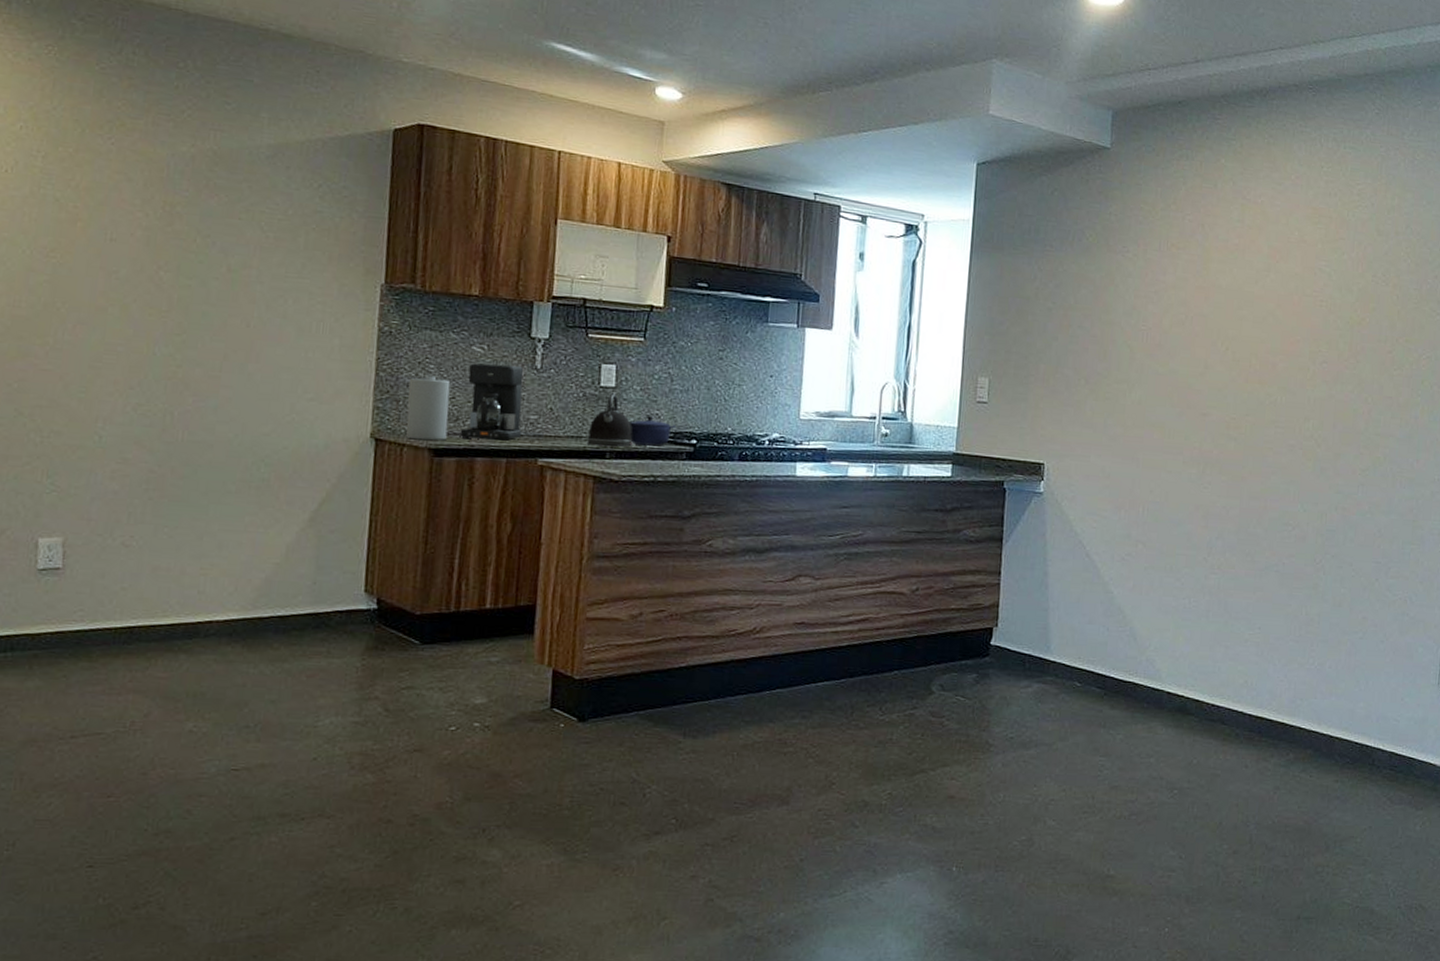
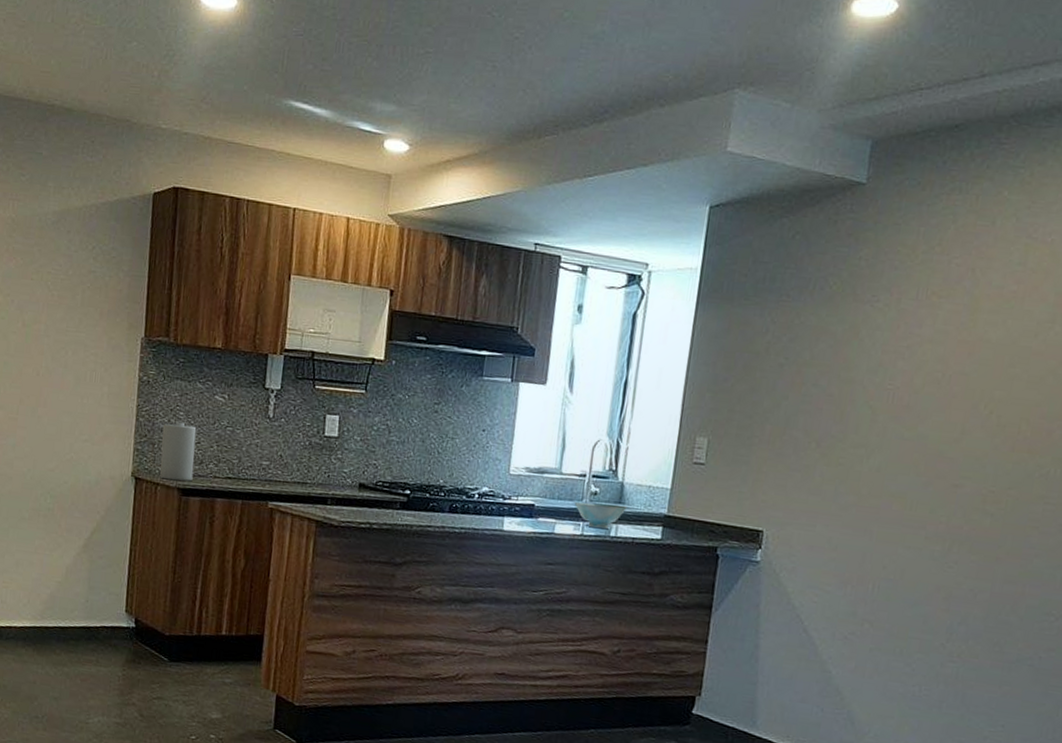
coffee maker: present [460,363,524,441] -> none [203,411,258,484]
kettle: present [587,393,633,447] -> none [311,443,352,495]
cooking pot: present [628,416,677,447] -> none [349,465,392,495]
bowl: none [865,444,918,470] -> present [574,502,627,530]

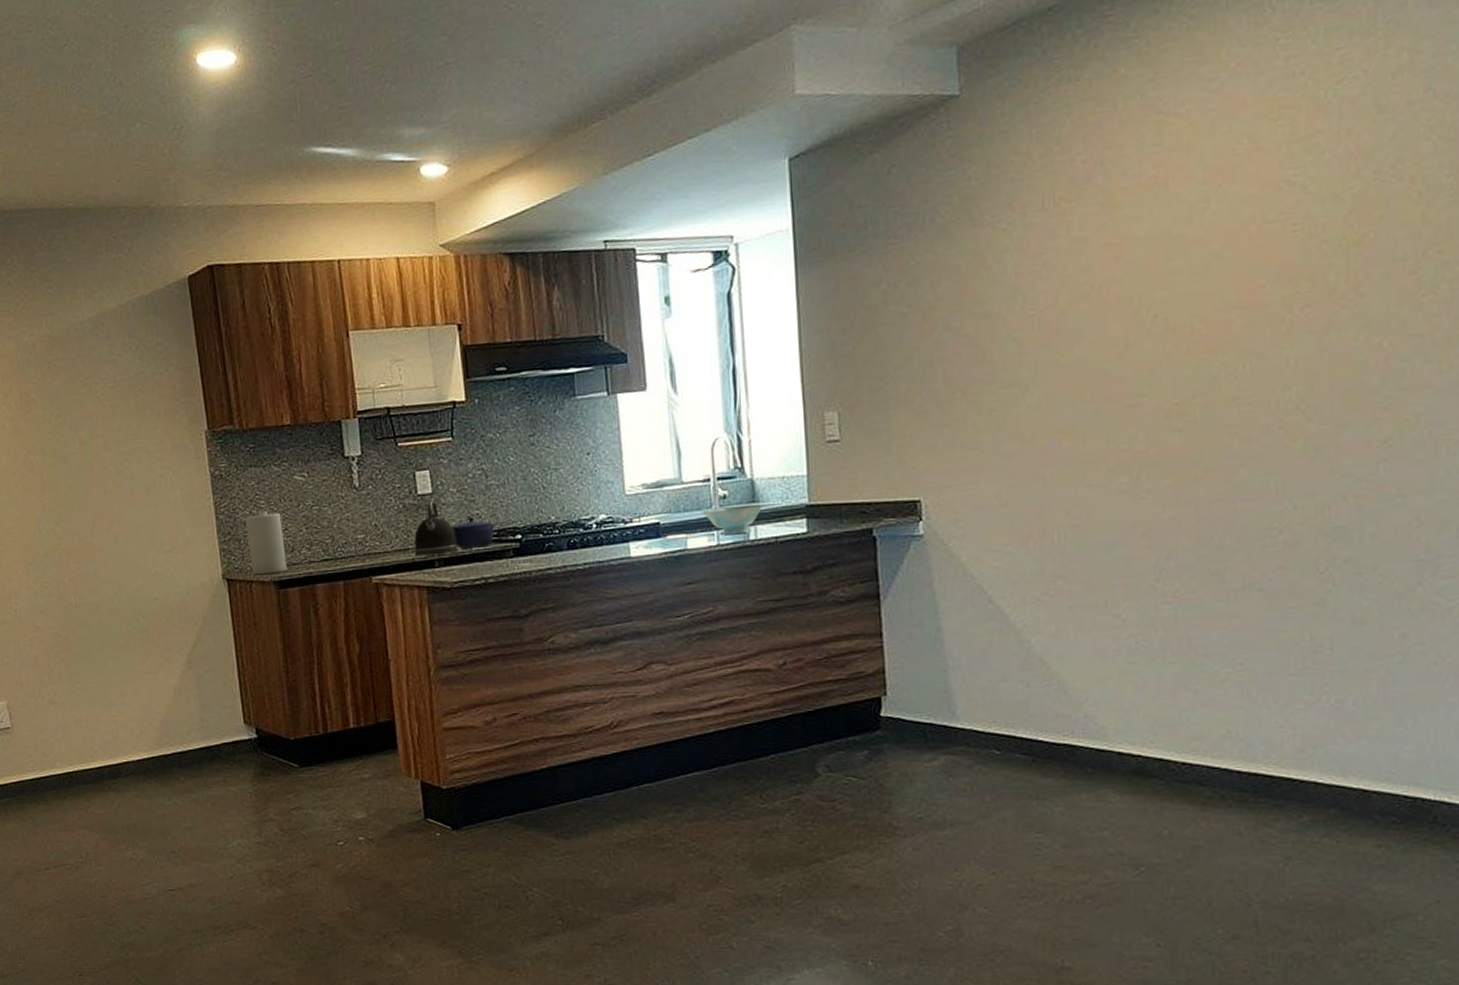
kettle: none [311,443,352,495] -> present [414,500,459,555]
cooking pot: none [349,465,392,495] -> present [451,517,499,549]

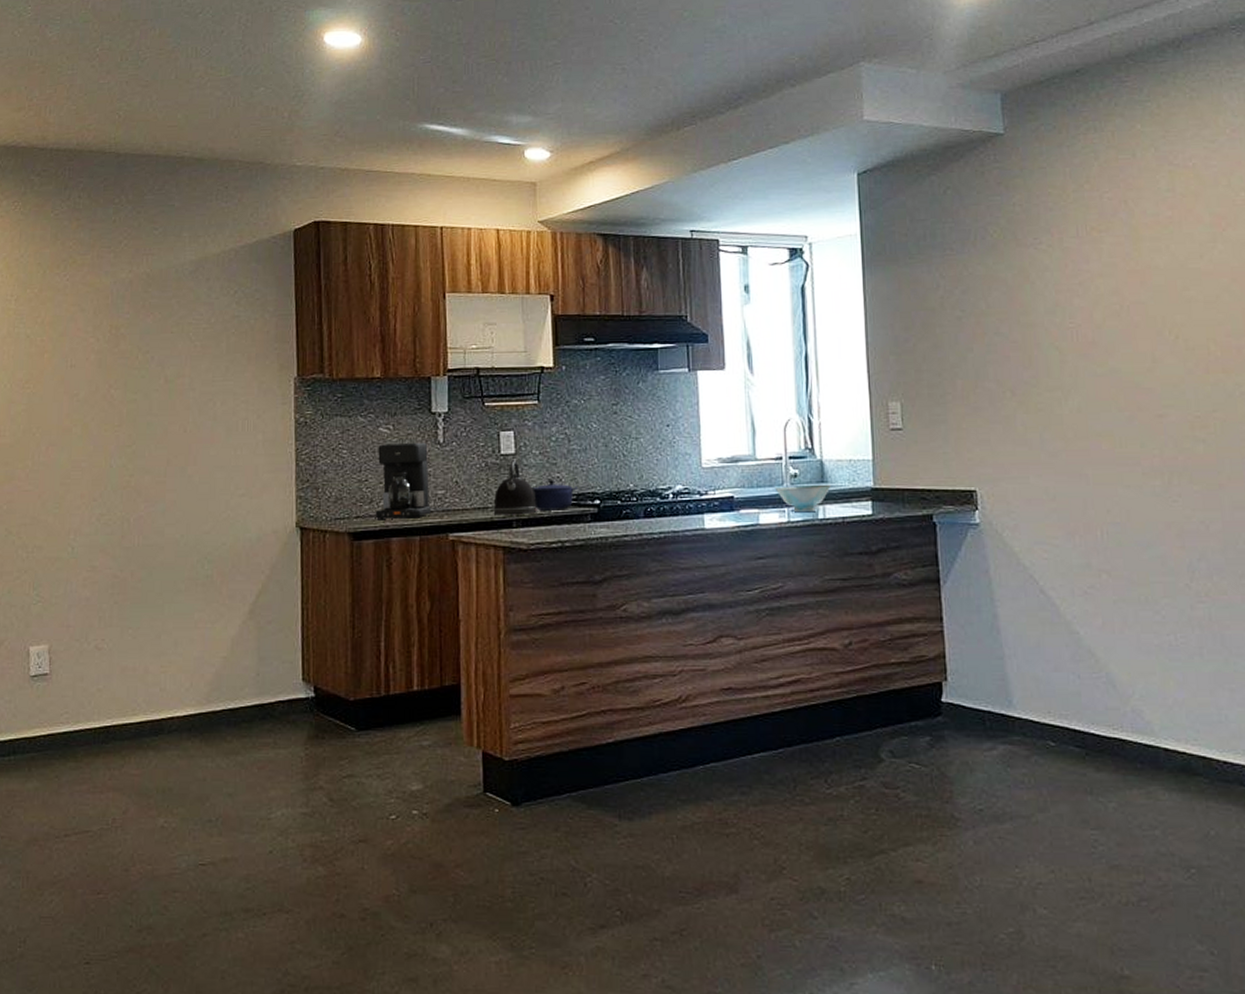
paper towel holder: present [245,511,287,575] -> none [325,460,364,525]
coffee maker: none [295,487,353,568] -> present [375,442,431,520]

